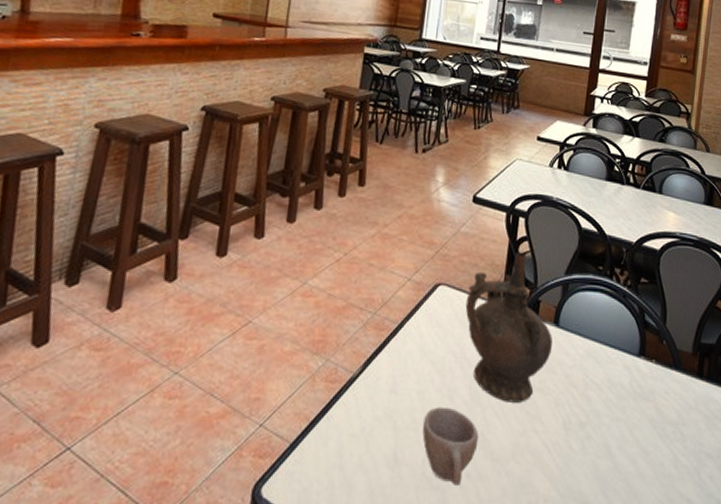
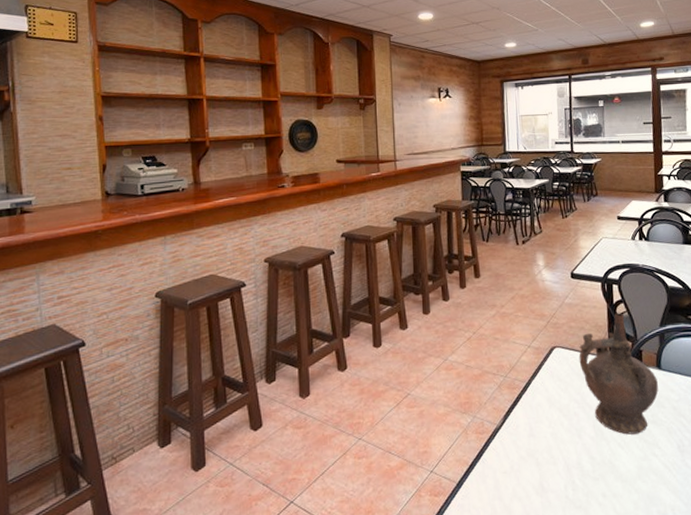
cup: present [422,406,479,485] -> none [560,443,608,504]

